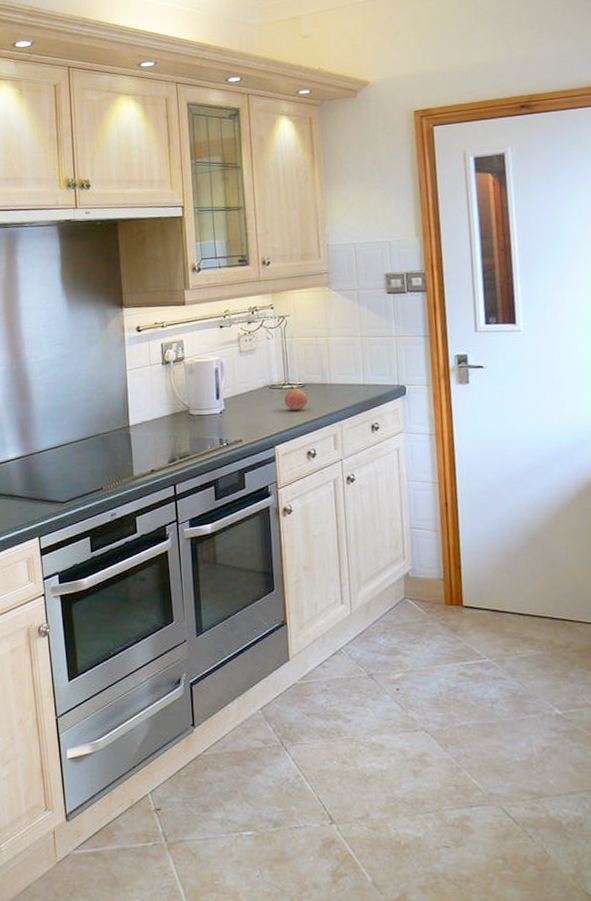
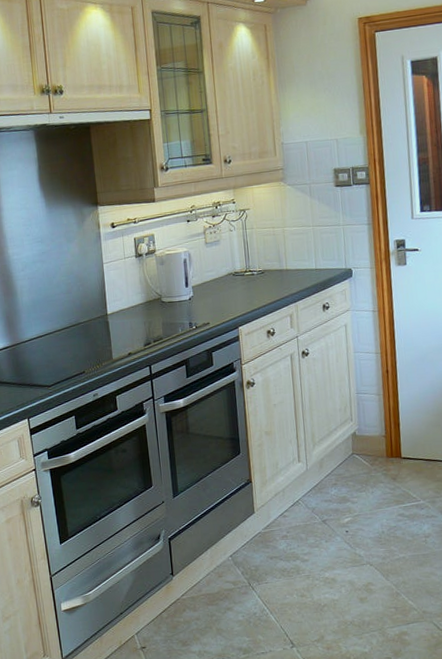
fruit: present [284,388,308,411] -> none [246,274,267,295]

